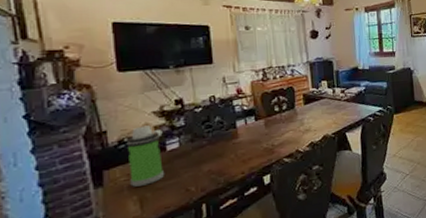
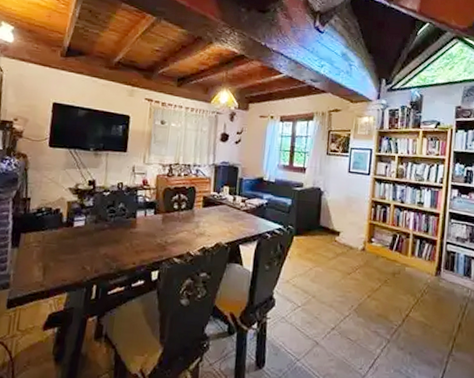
water bottle: present [126,125,164,187] -> none [39,199,74,255]

